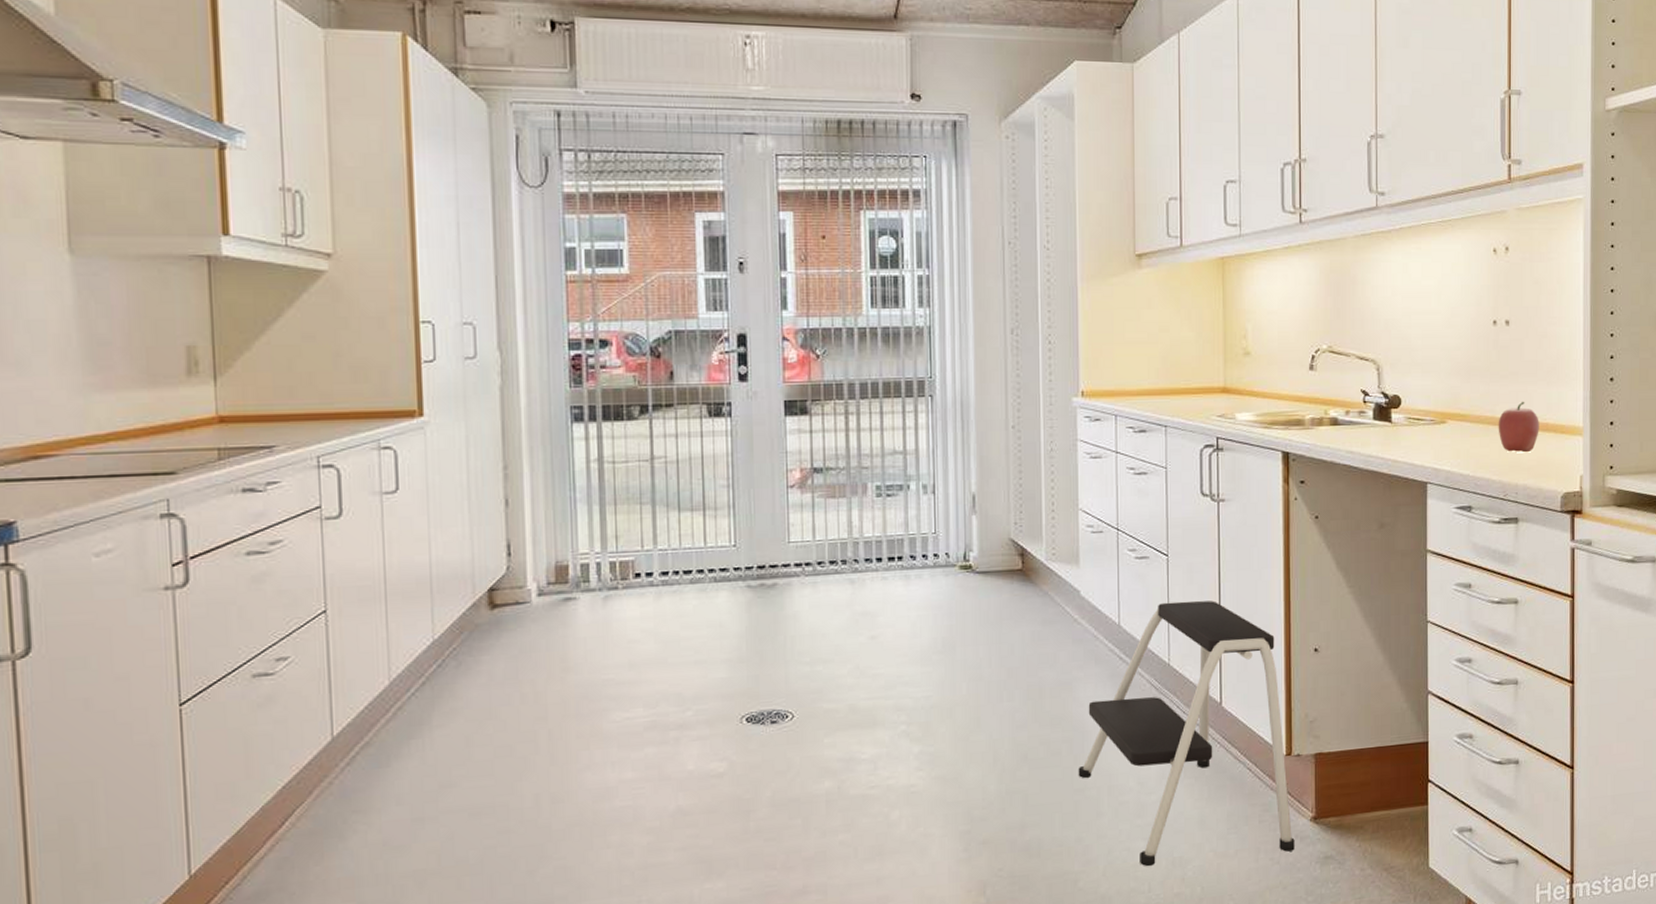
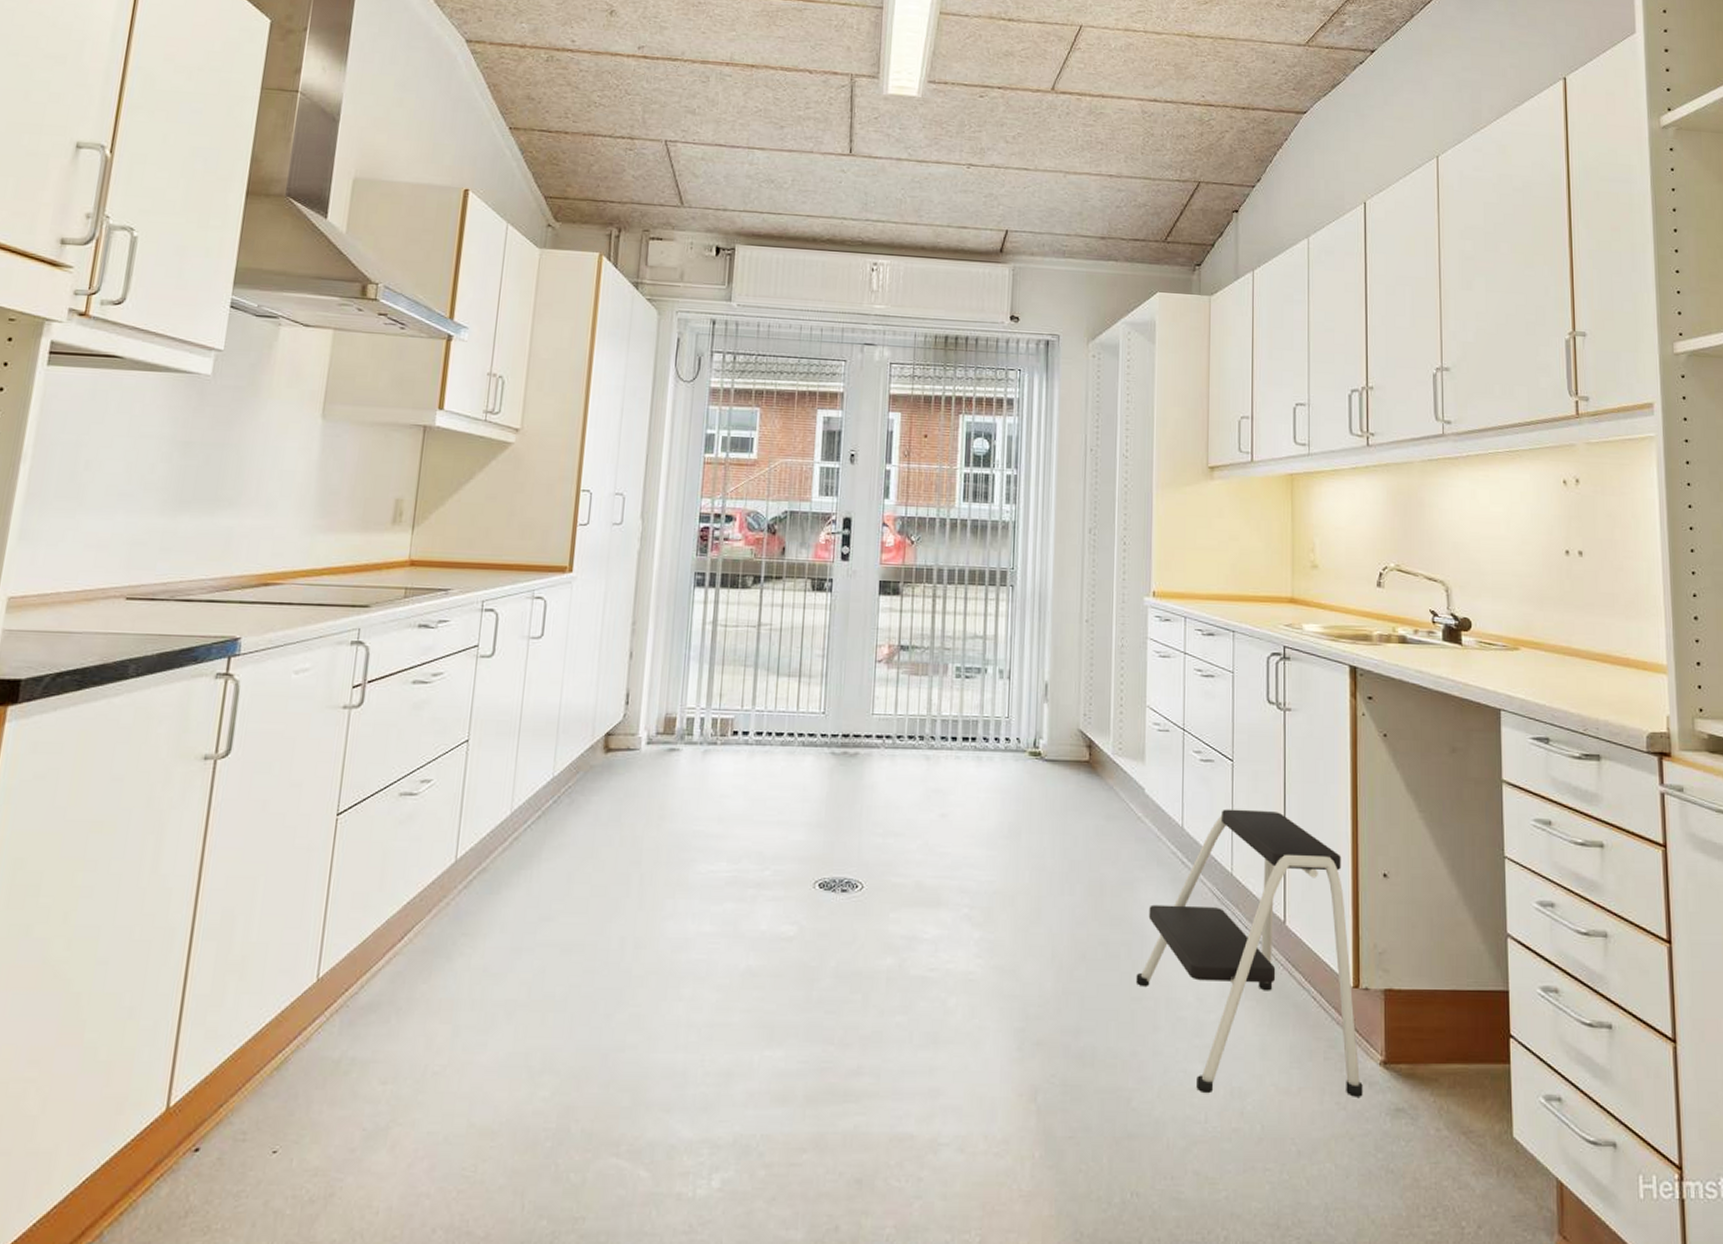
fruit: present [1498,401,1539,453] -> none [1574,633,1620,687]

